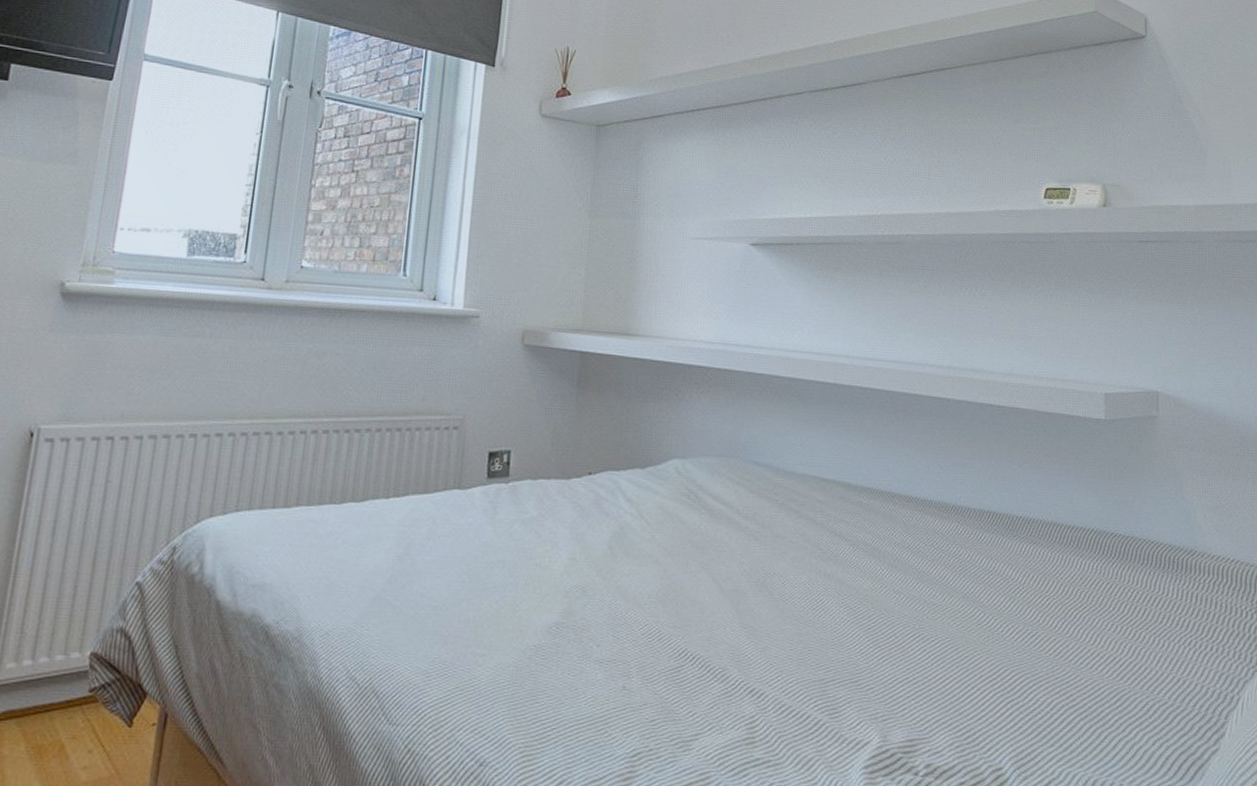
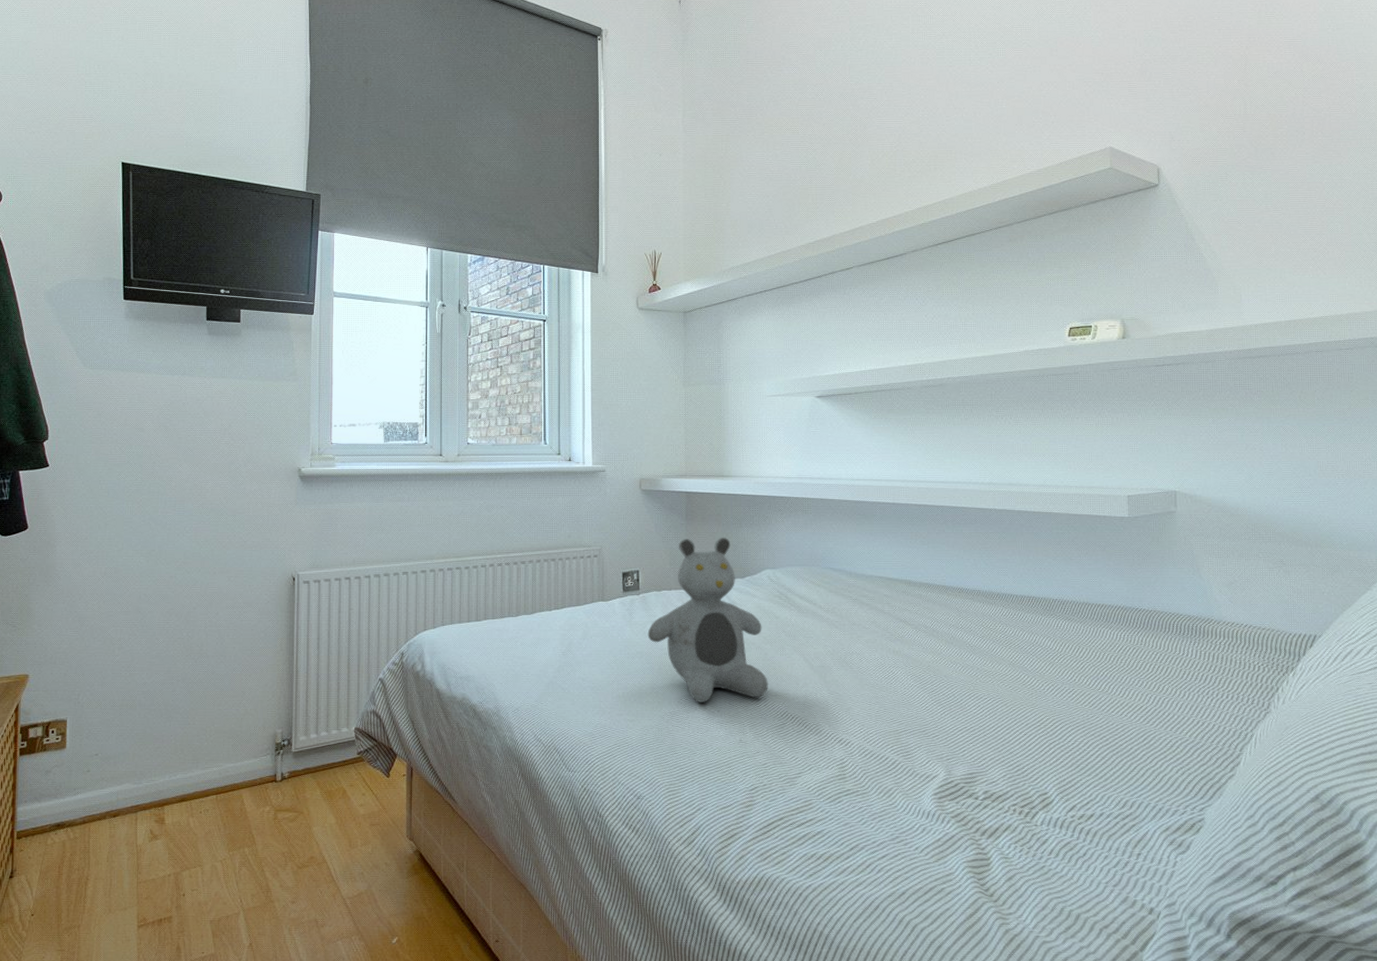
teddy bear: none [514,412,666,633] -> present [647,537,768,702]

